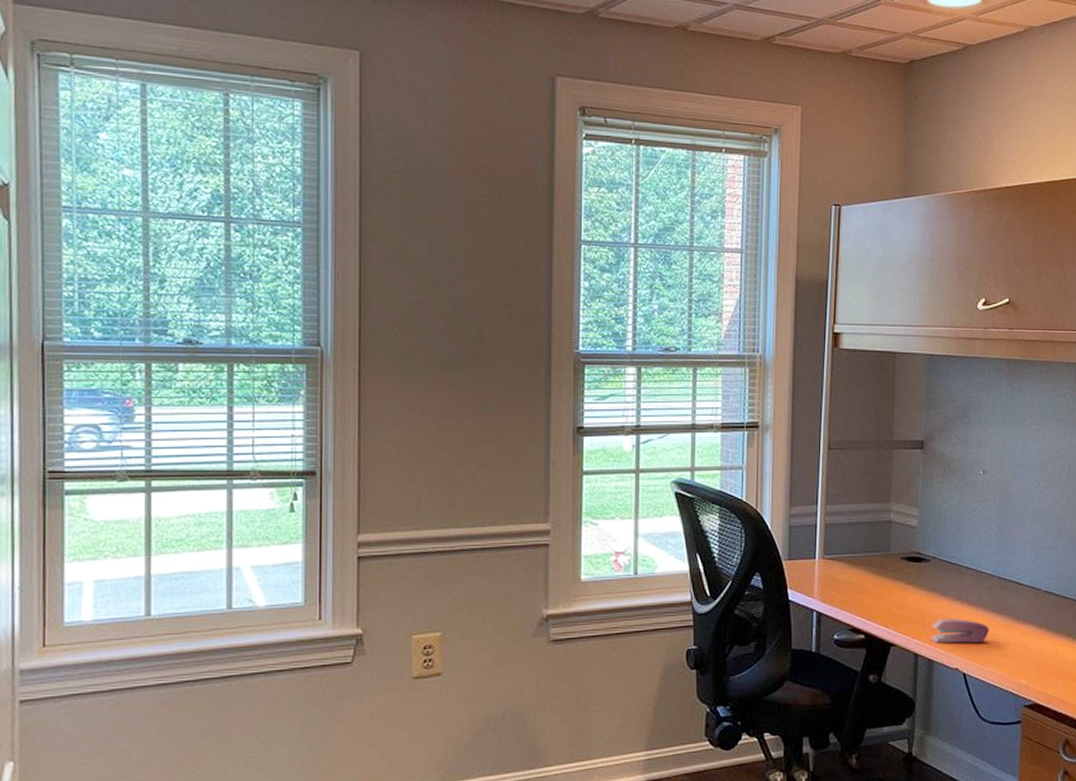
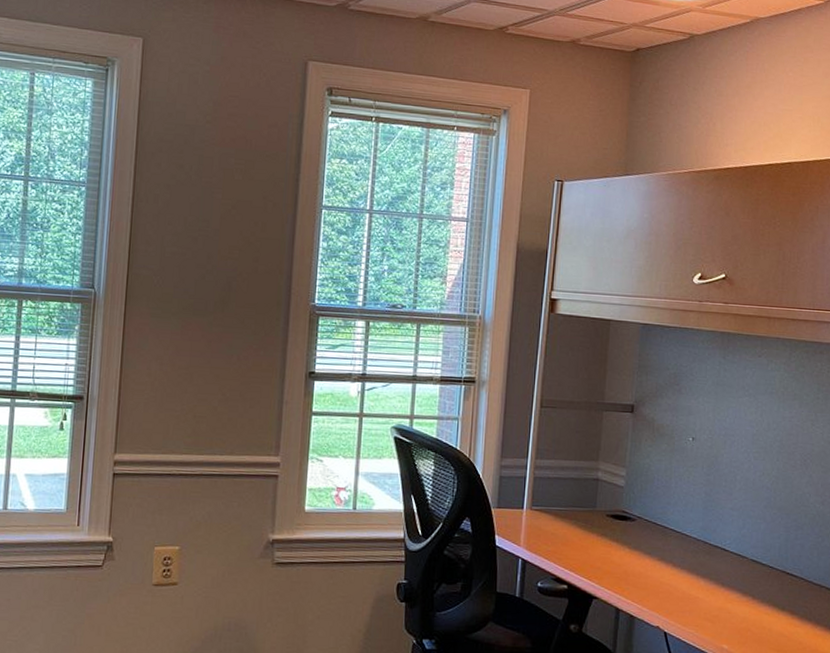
stapler: present [931,618,990,644] -> none [633,576,693,604]

